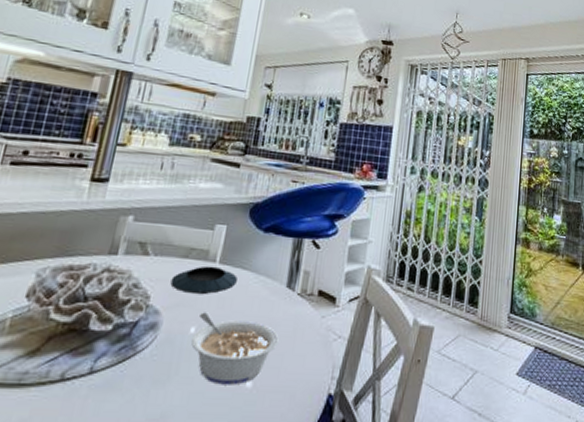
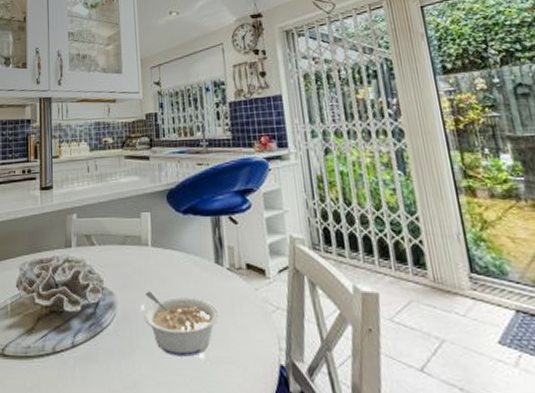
saucer: present [170,266,238,295] -> none [116,250,170,276]

